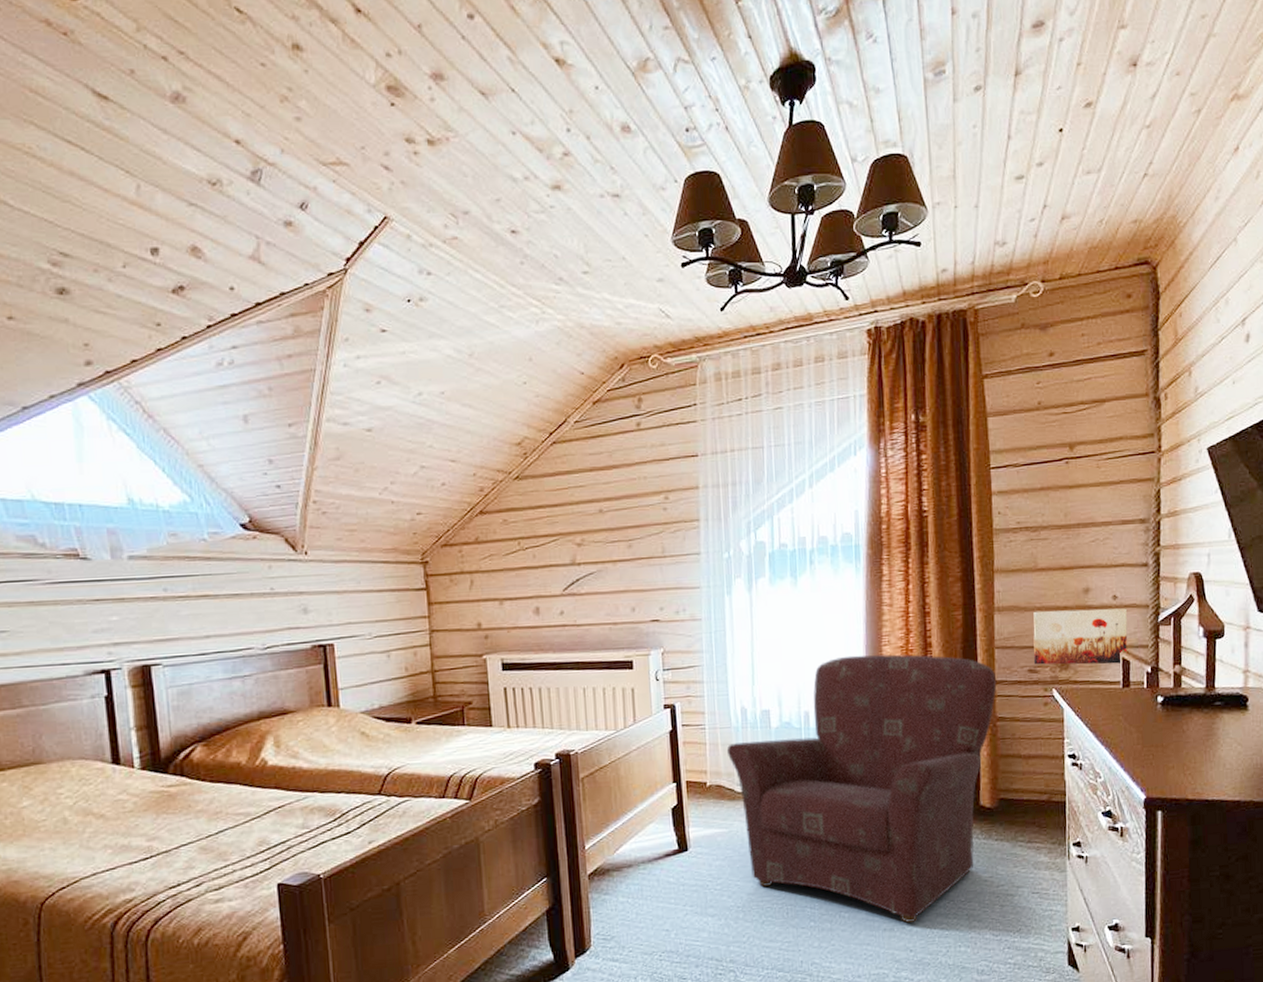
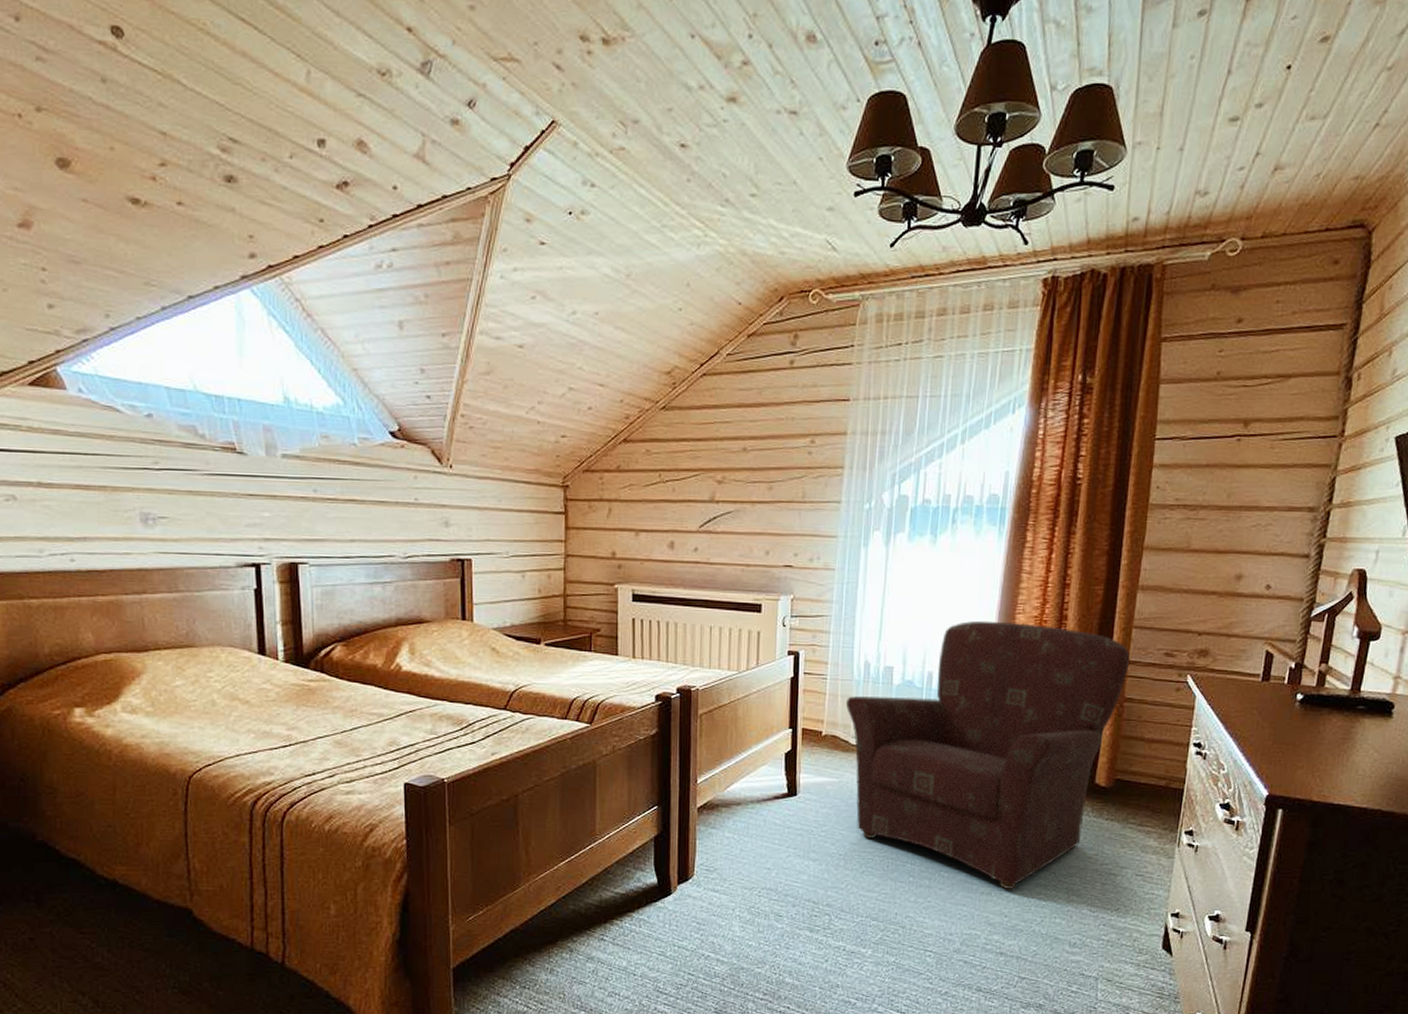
wall art: present [1033,608,1128,665] -> none [1171,593,1280,656]

